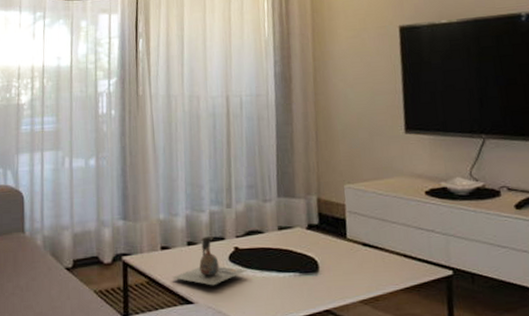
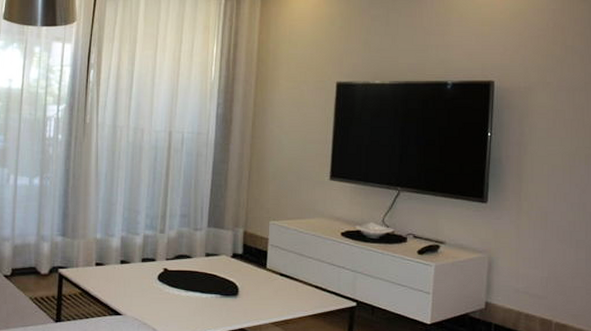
decorative vase: present [172,236,248,286] -> none [104,257,174,301]

